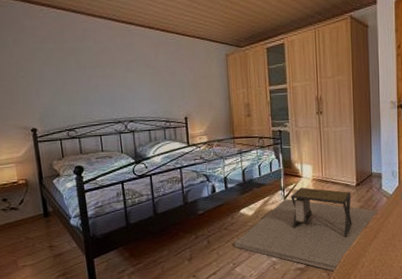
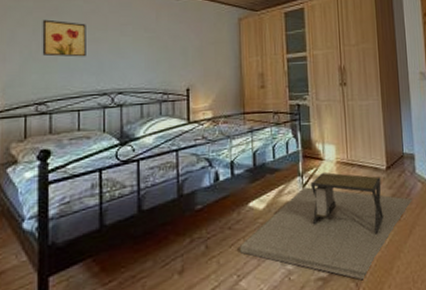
wall art: none [63,59,101,91] -> present [42,19,86,57]

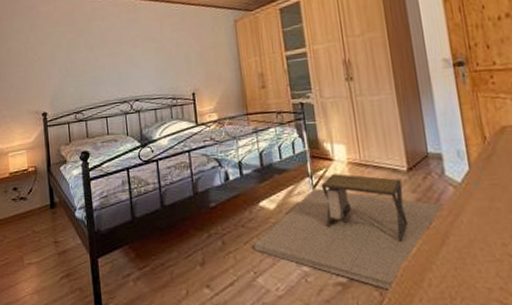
wall art: present [42,19,86,57] -> none [72,40,108,72]

